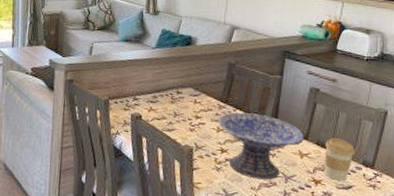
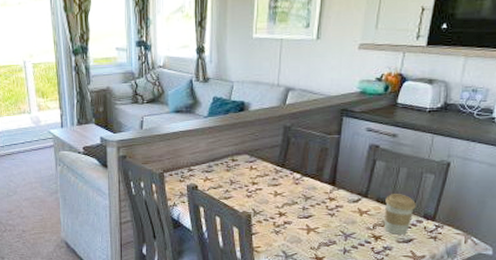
decorative bowl: present [217,112,304,180] -> none [274,175,363,239]

